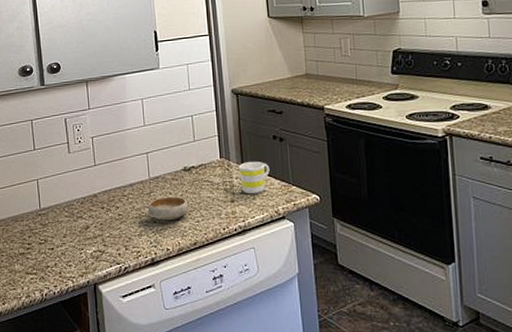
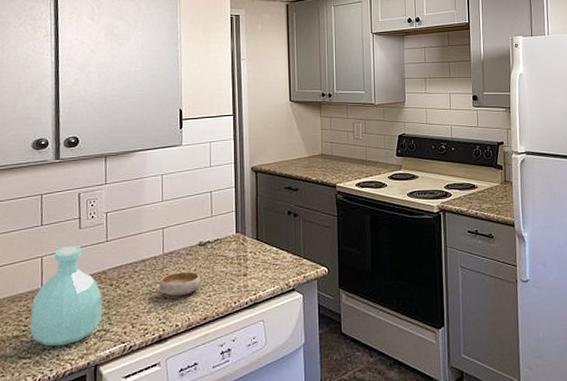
bottle: none [32,168,98,264] -> present [30,245,103,346]
mug: present [239,162,270,194] -> none [254,236,283,268]

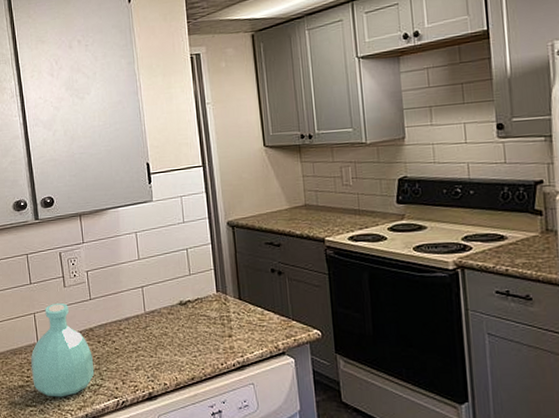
bowl: present [159,271,202,297] -> none [144,331,186,355]

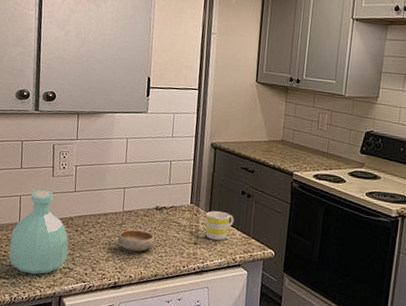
bowl: none [144,331,186,355] -> present [117,229,155,252]
mug: none [236,296,268,329] -> present [205,211,234,241]

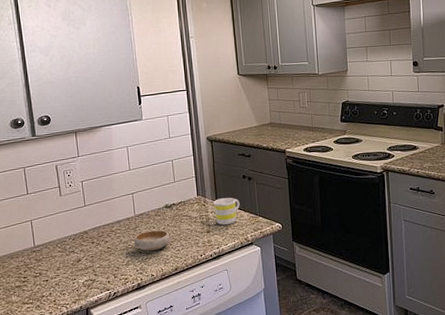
bottle: present [9,189,69,275] -> none [27,210,89,294]

